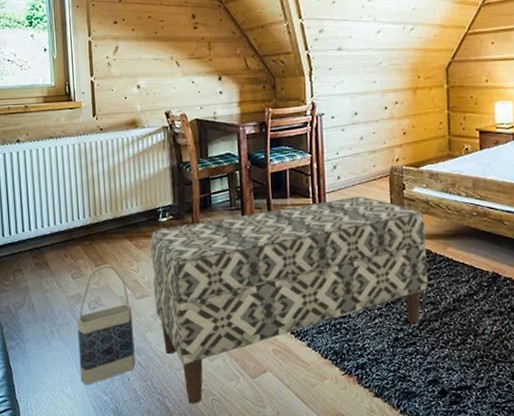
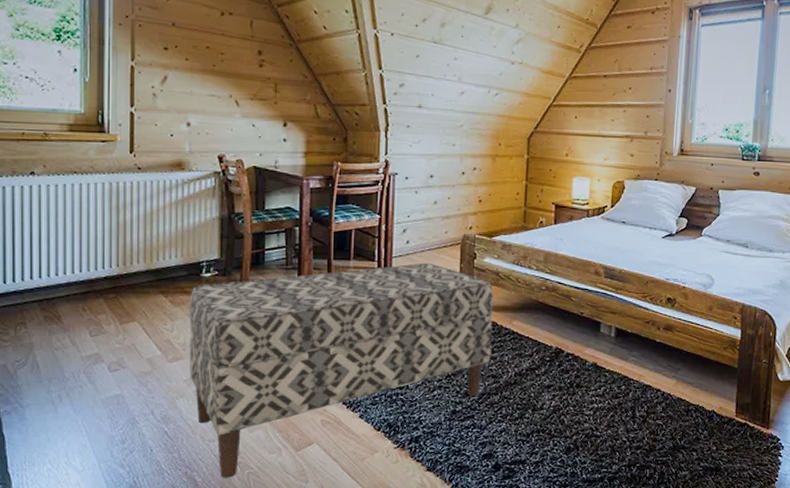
bag: present [77,265,135,386] -> none [92,322,162,457]

